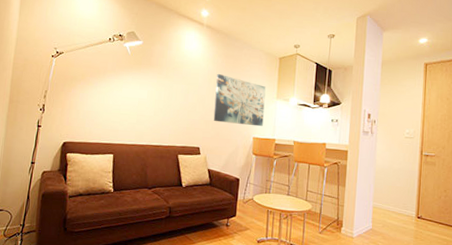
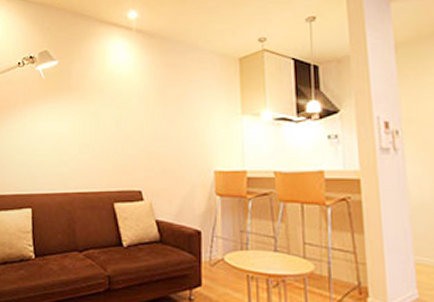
wall art: present [213,73,266,127] -> none [156,89,227,155]

